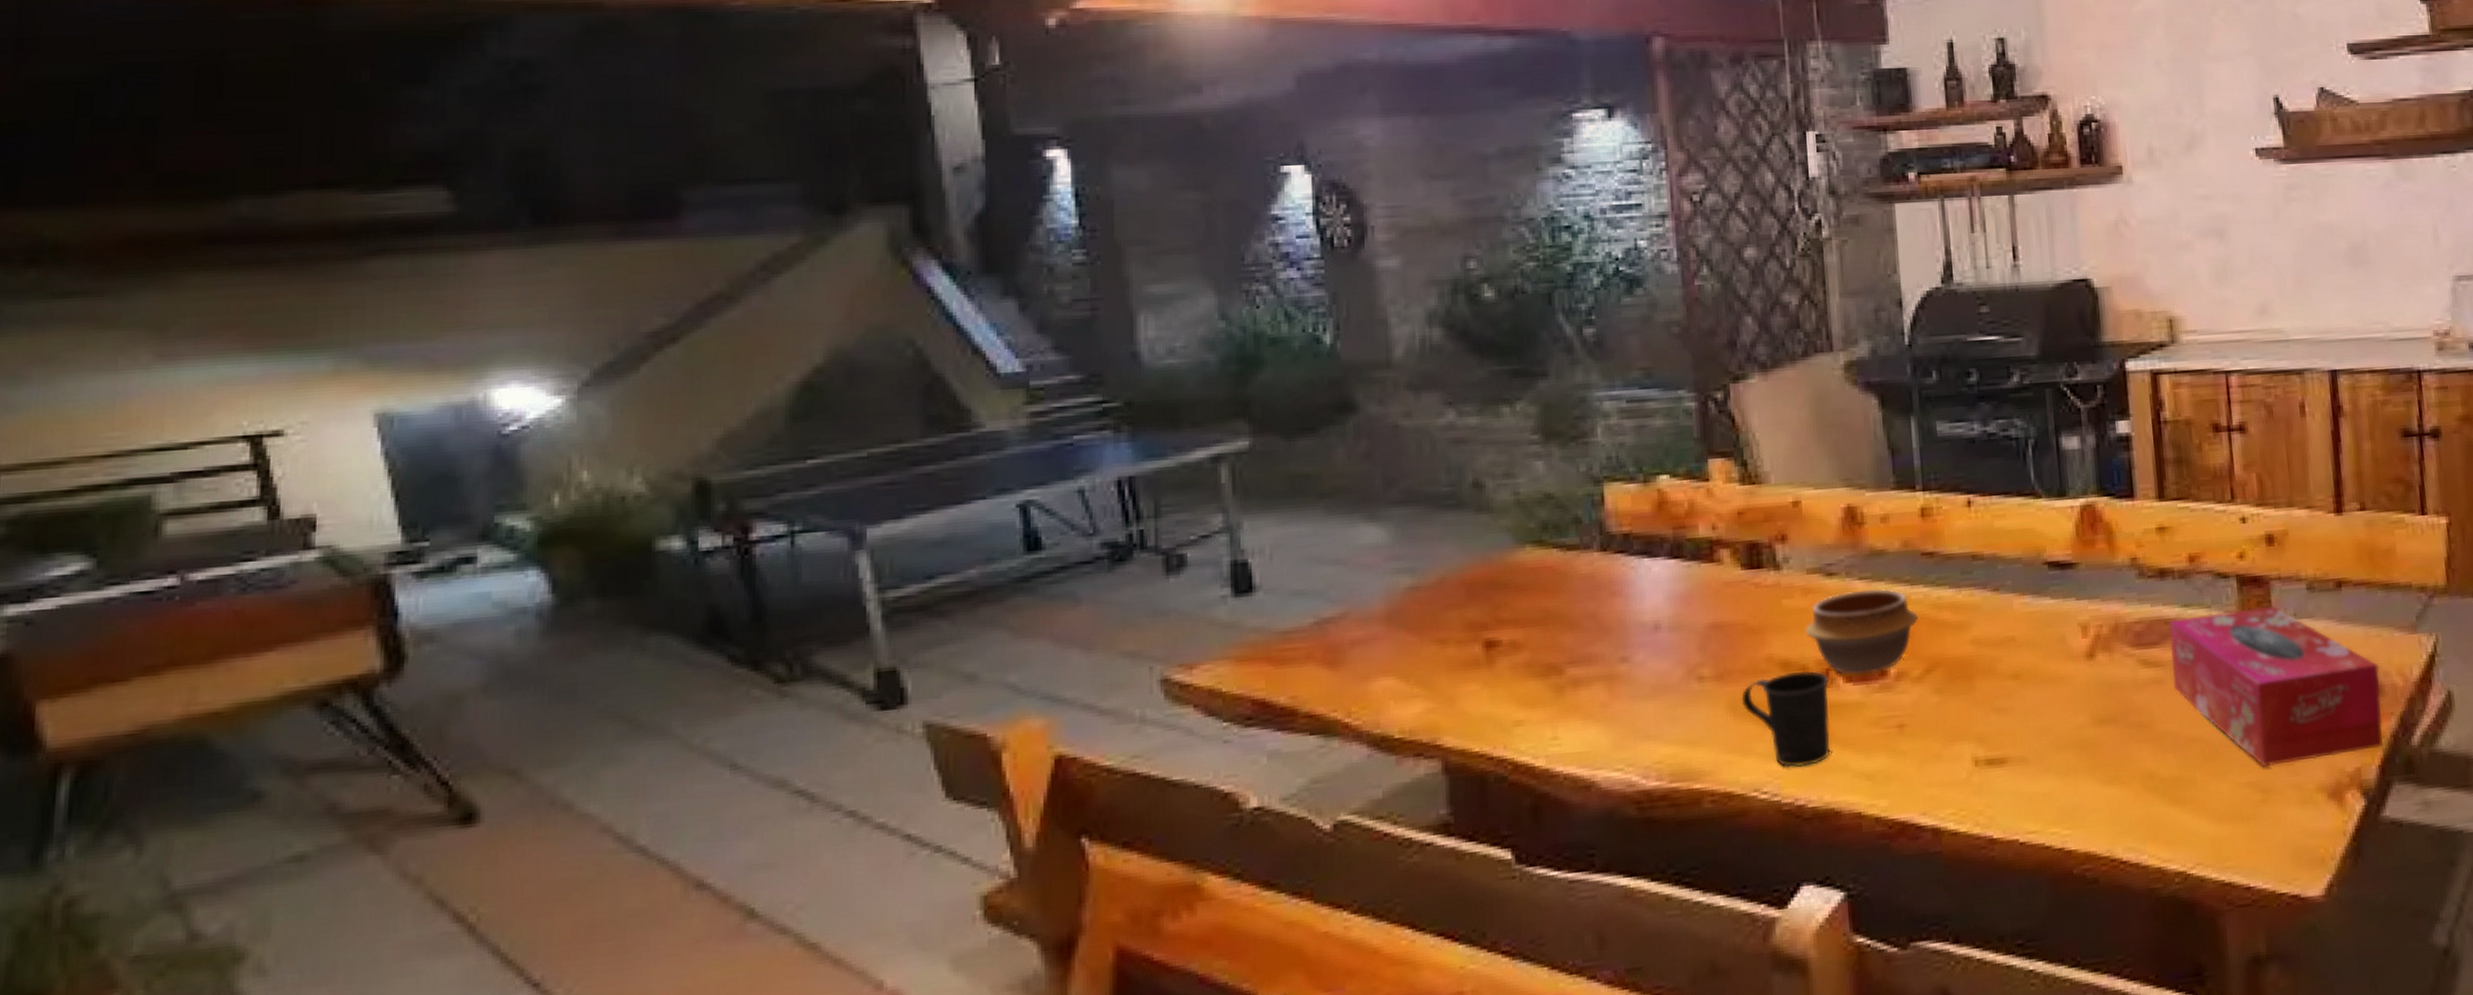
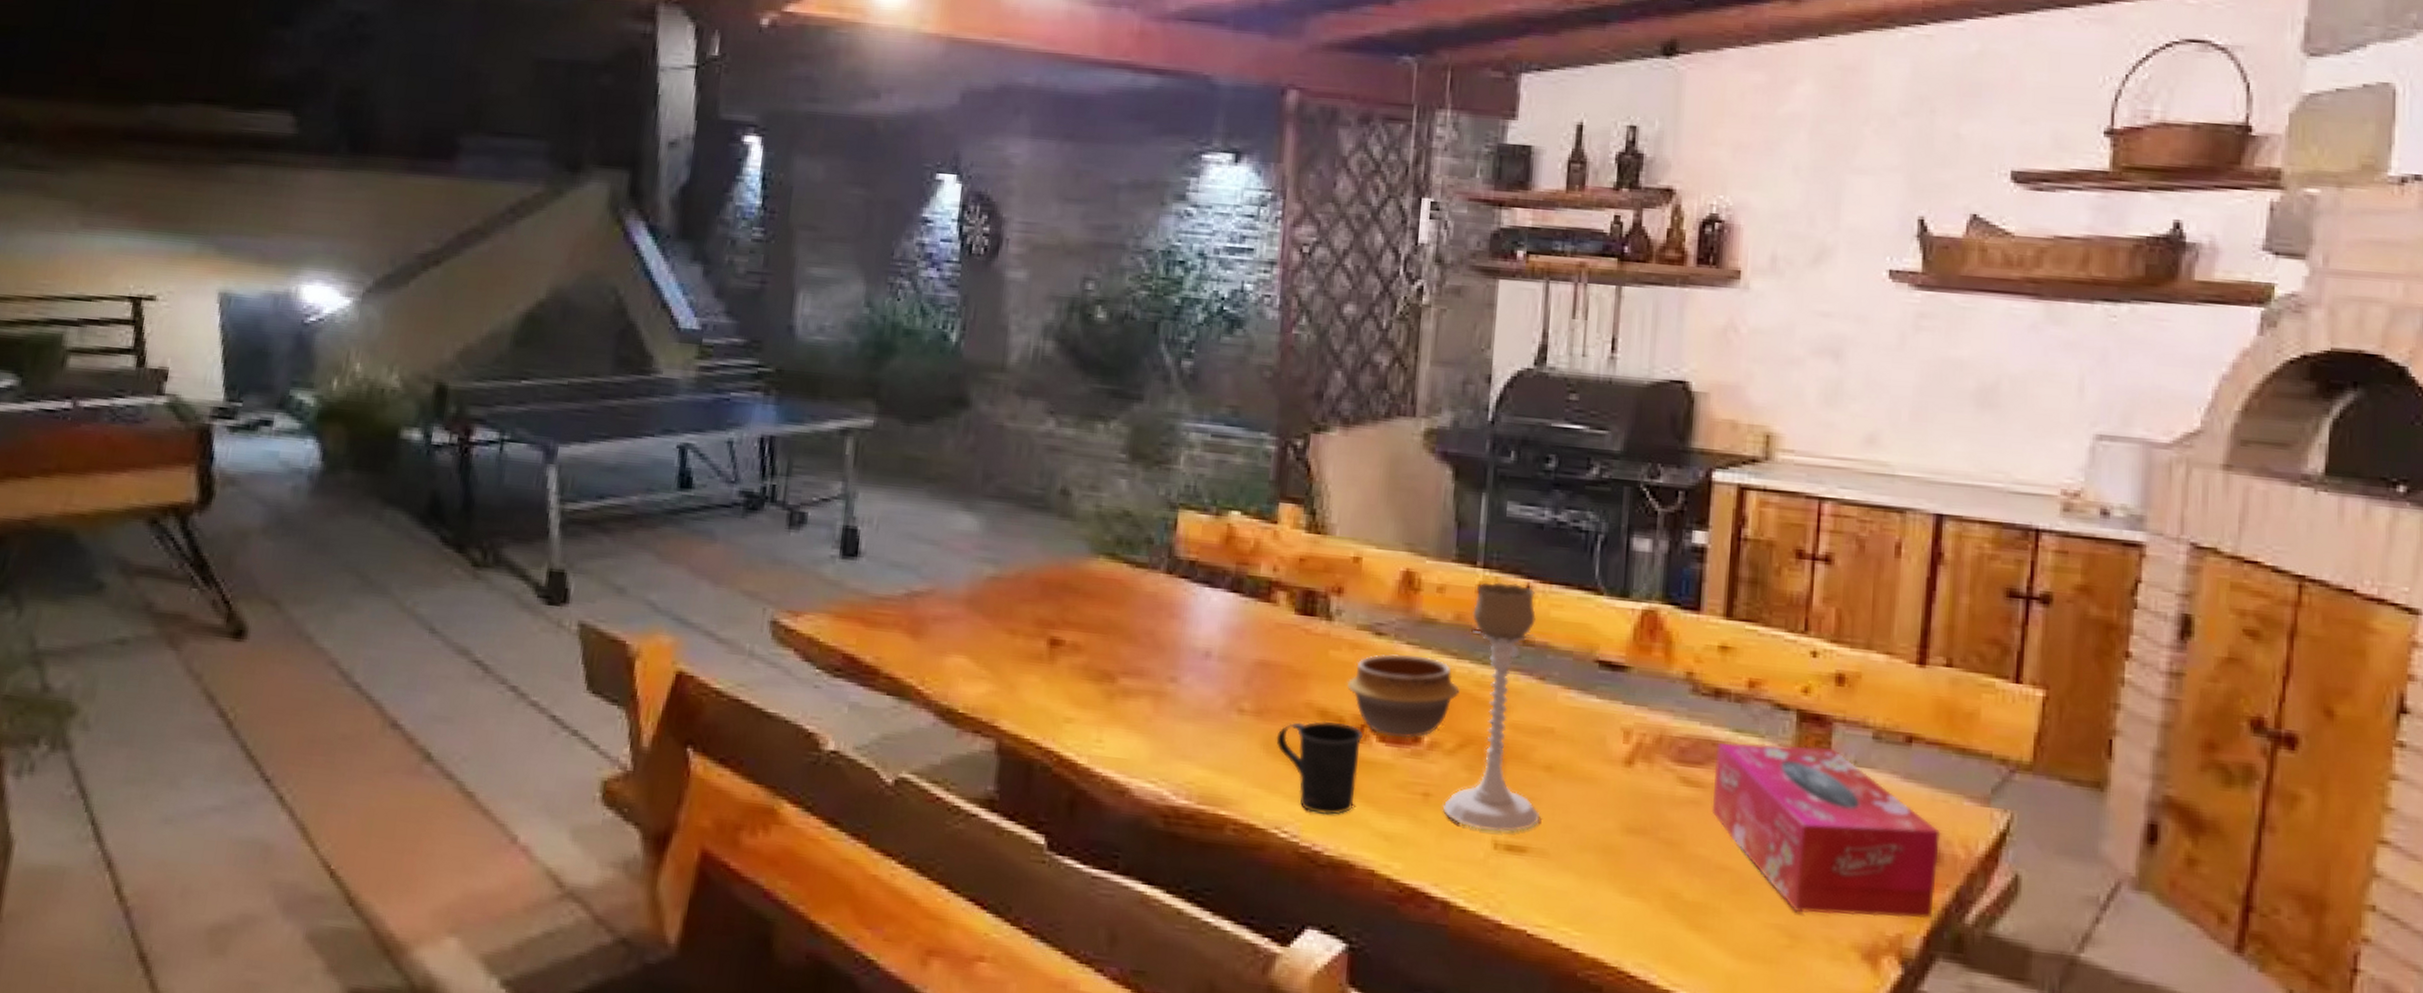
candle holder: none [1918,501,2015,750] -> present [1442,582,1540,833]

